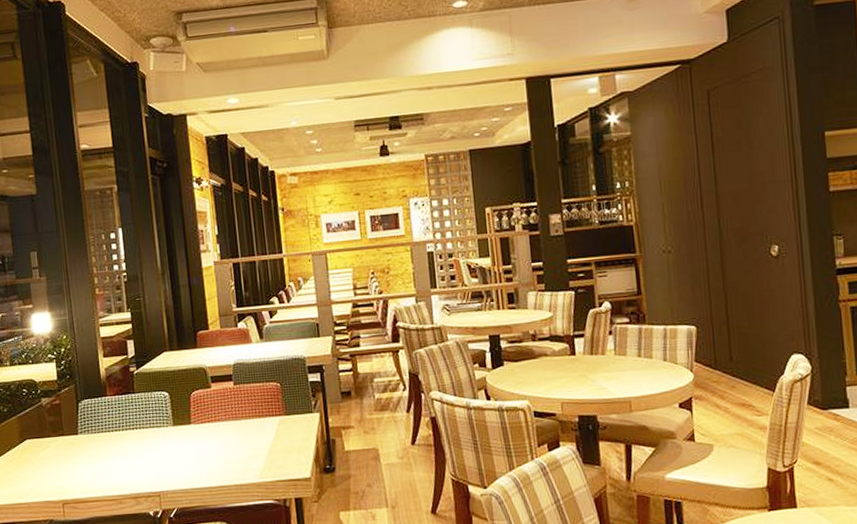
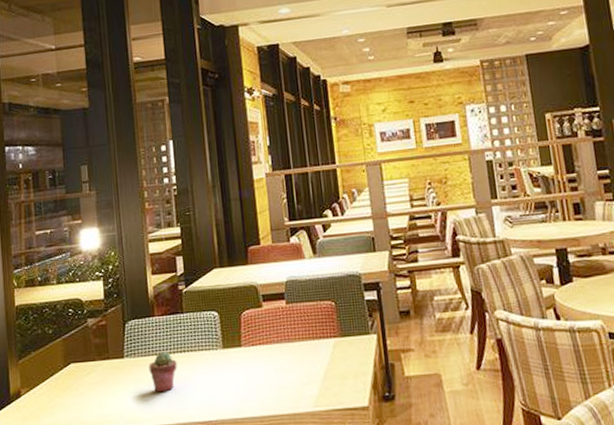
potted succulent: none [102,428,130,466] -> present [148,351,177,393]

